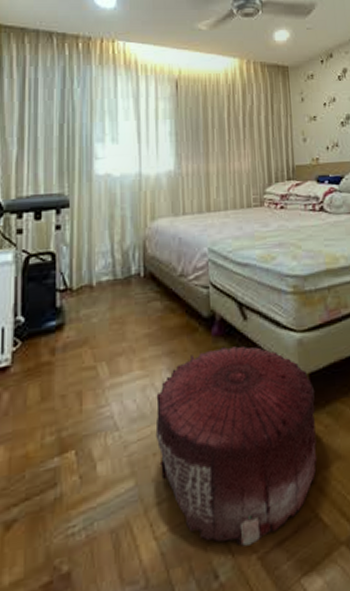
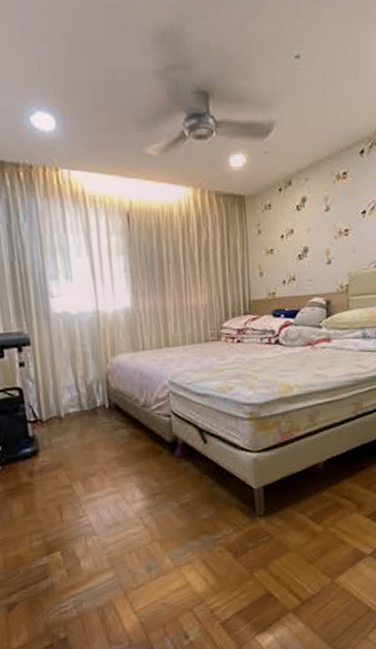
pouf: present [155,345,317,546] -> none [128,465,270,616]

